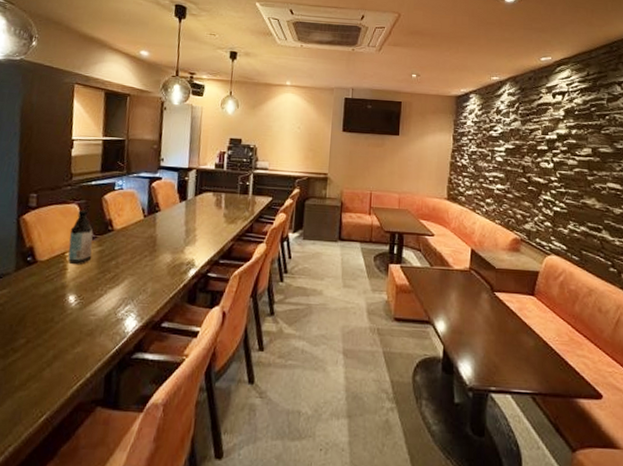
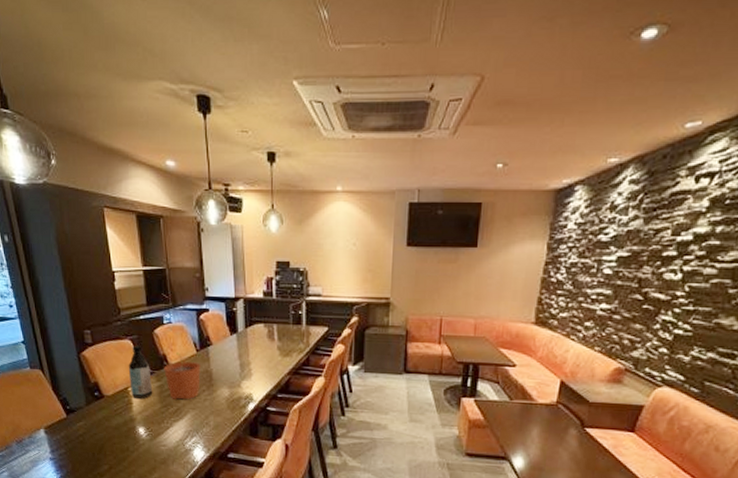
plant pot: none [107,217,146,266] -> present [164,352,201,400]

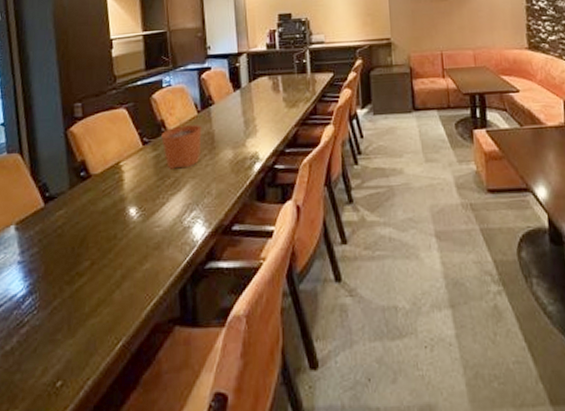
water bottle: present [128,345,153,399] -> none [121,113,148,173]

